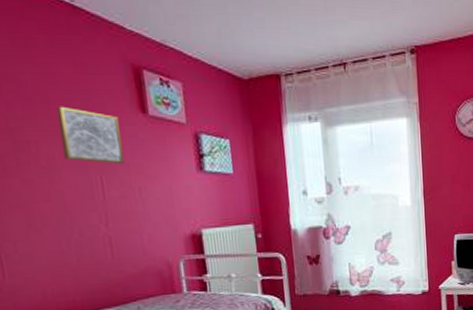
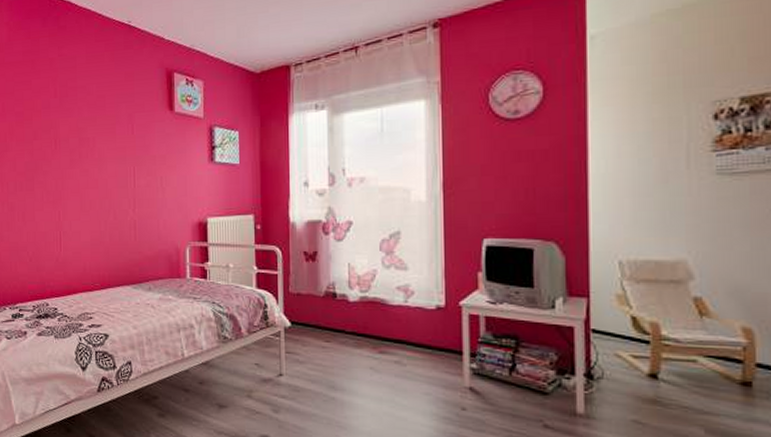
wall art: present [56,106,124,165] -> none [110,108,153,157]

